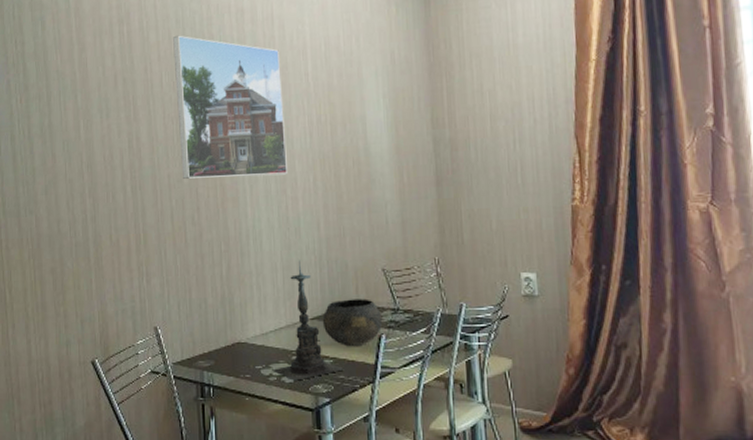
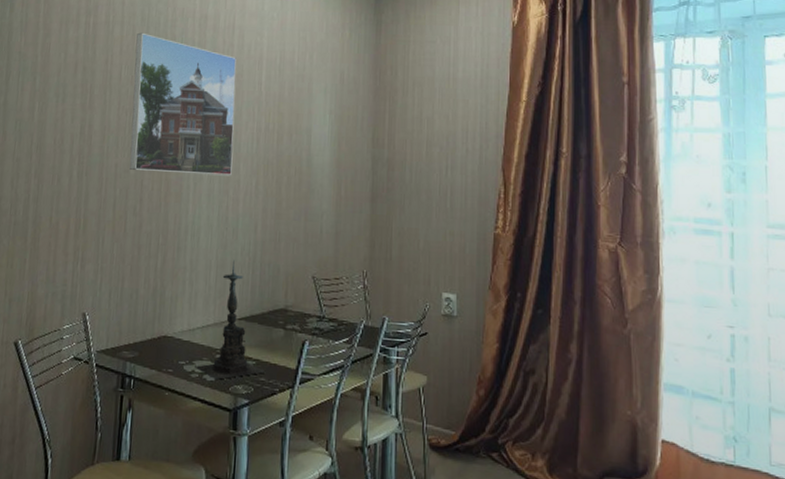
bowl: present [322,298,383,347] -> none [249,303,308,351]

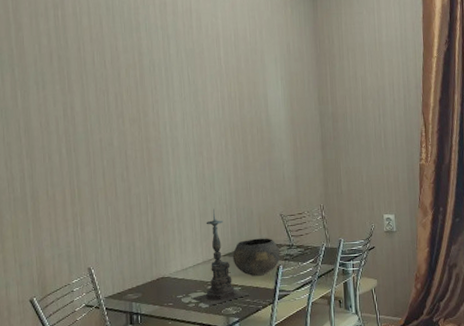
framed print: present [129,32,237,176] -> none [104,21,204,143]
bowl: none [249,303,308,351] -> present [232,238,281,277]

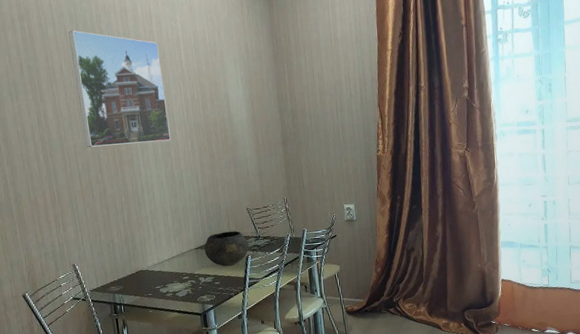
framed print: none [104,21,204,143] -> present [68,30,171,147]
candle holder: present [191,209,251,306] -> none [168,205,223,295]

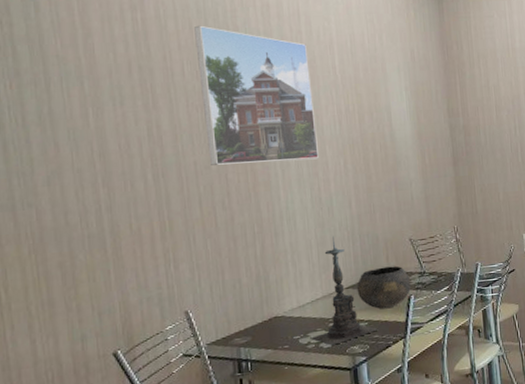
candle holder: none [168,205,223,295] -> present [310,236,380,346]

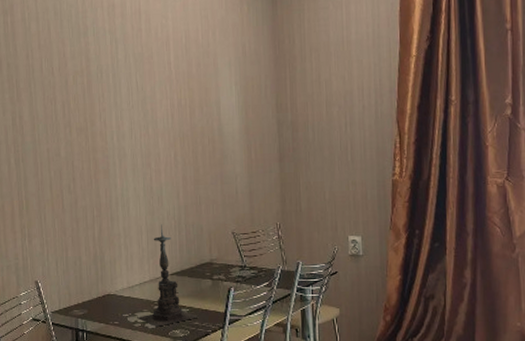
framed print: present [194,25,319,165] -> none [52,26,152,153]
bowl: present [356,266,412,310] -> none [180,257,232,298]

